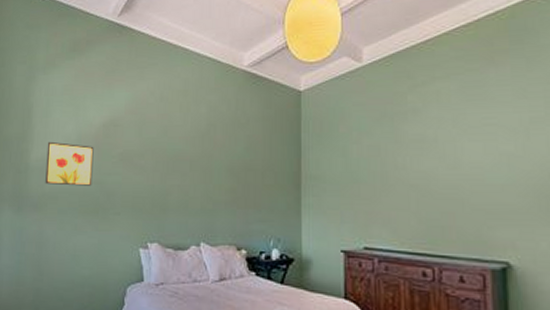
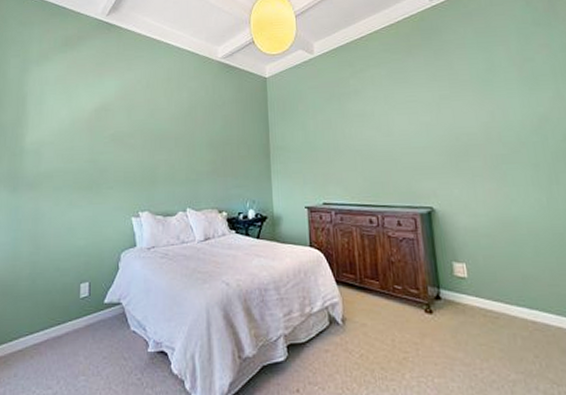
wall art: present [45,141,94,186] -> none [40,126,87,165]

